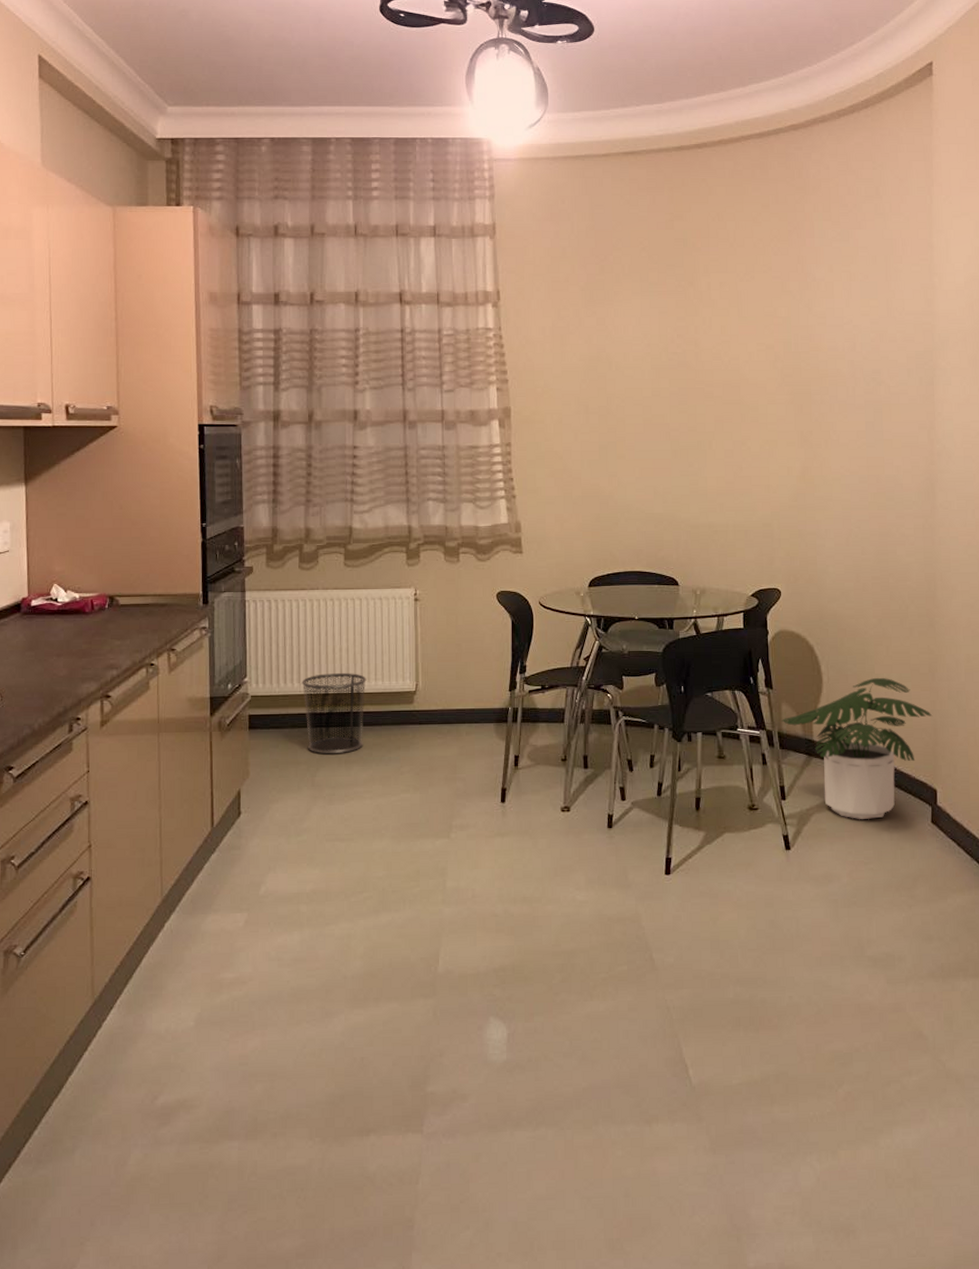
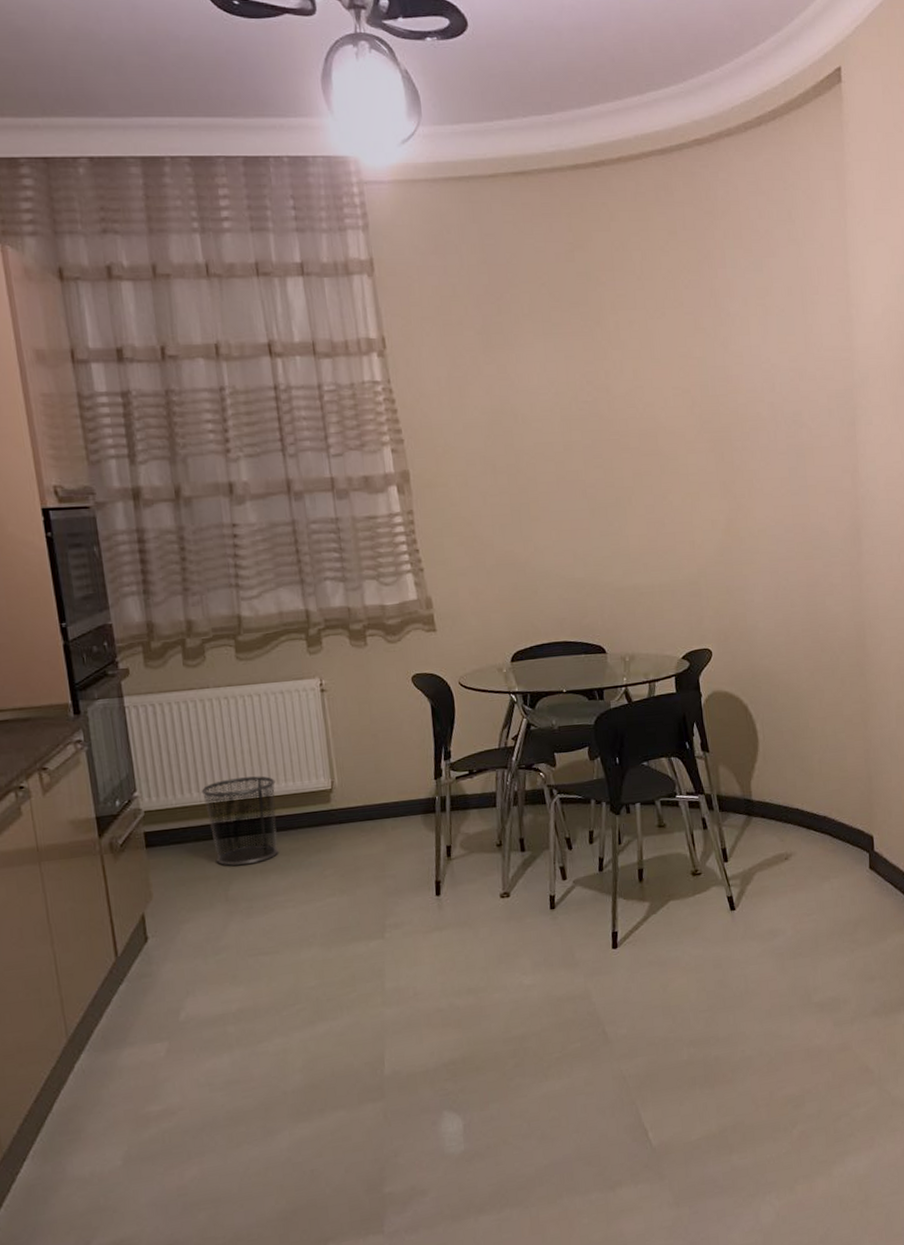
potted plant: present [782,677,933,819] -> none [720,731,867,873]

